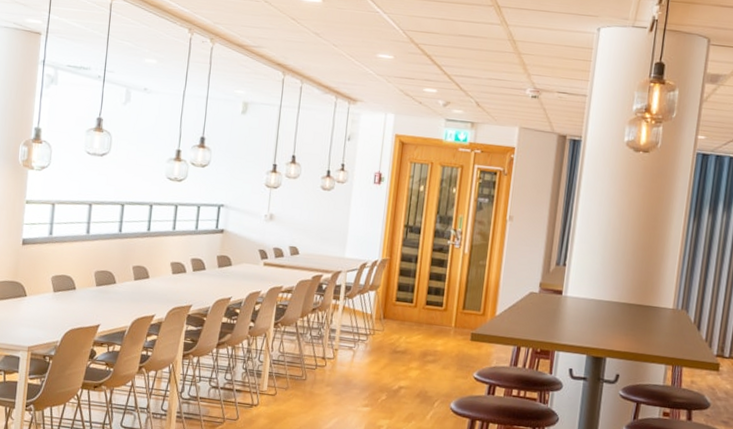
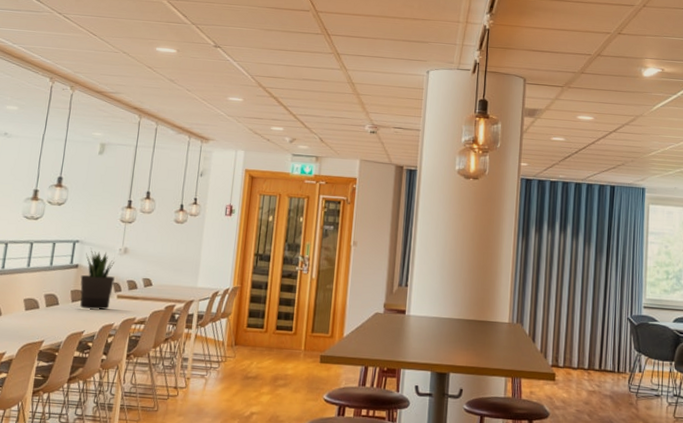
planter: none [226,213,261,277] -> present [80,248,115,310]

